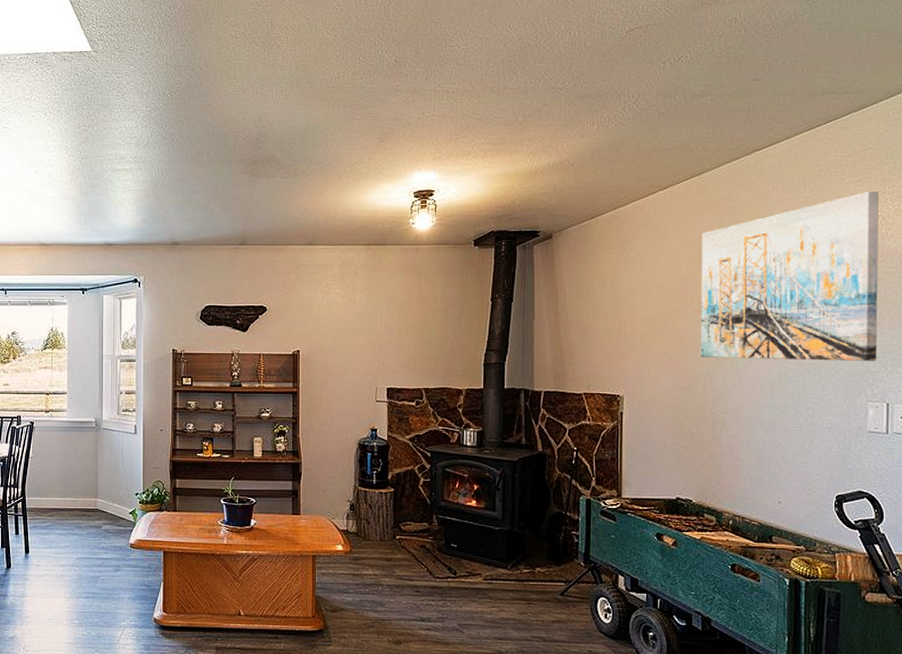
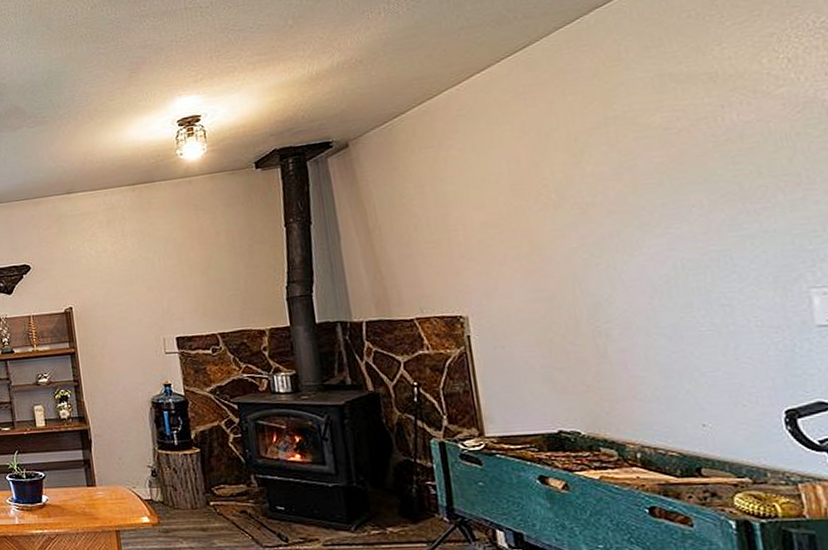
wall art: present [700,190,878,361] -> none [539,28,813,260]

